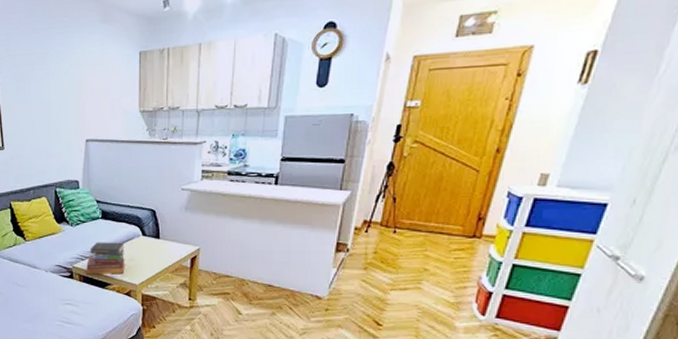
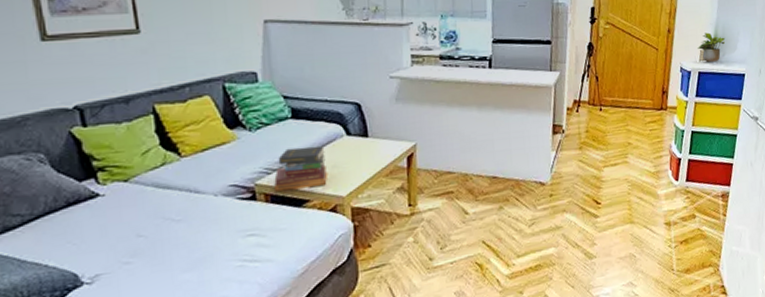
potted plant: none [537,153,583,188] -> present [698,32,726,63]

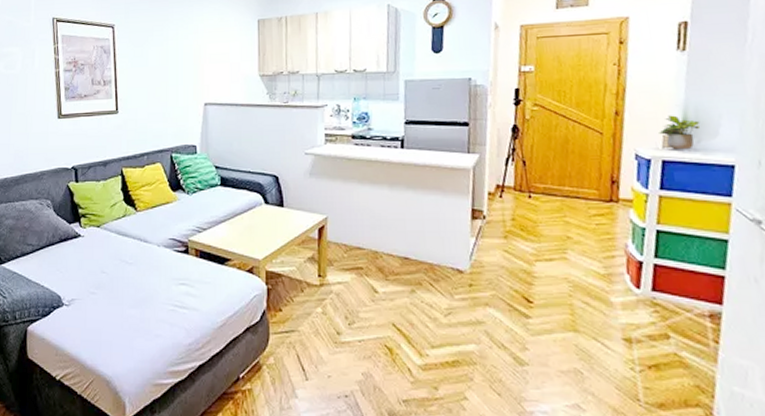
books: present [274,146,327,192] -> none [203,211,246,248]

